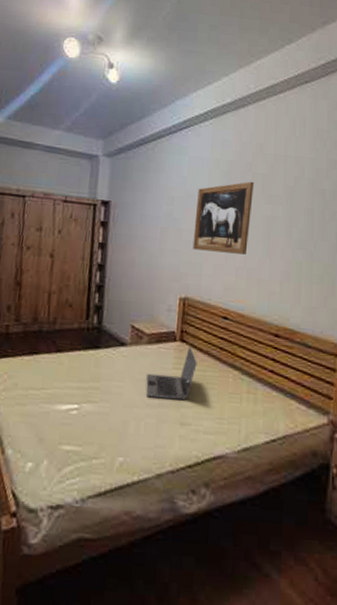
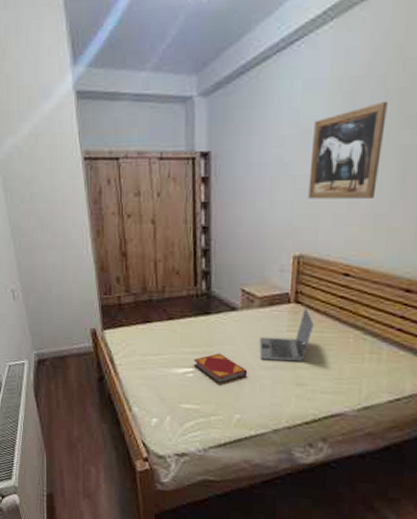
hardback book: none [78,389,134,423] -> present [193,353,248,384]

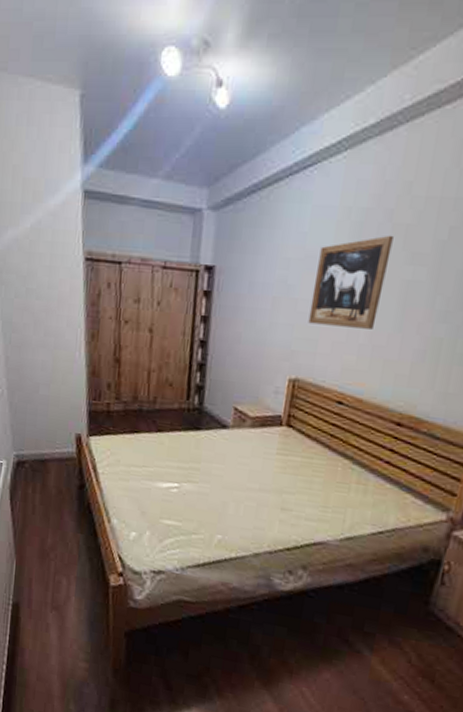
hardback book: present [193,353,248,384] -> none [178,470,234,503]
laptop: present [259,307,314,362] -> none [247,431,304,487]

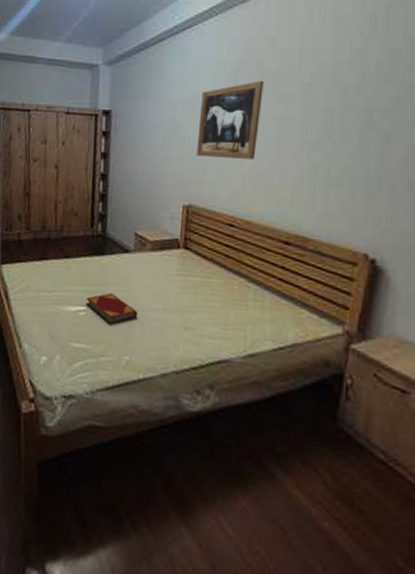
hardback book: none [178,470,234,503] -> present [85,293,138,325]

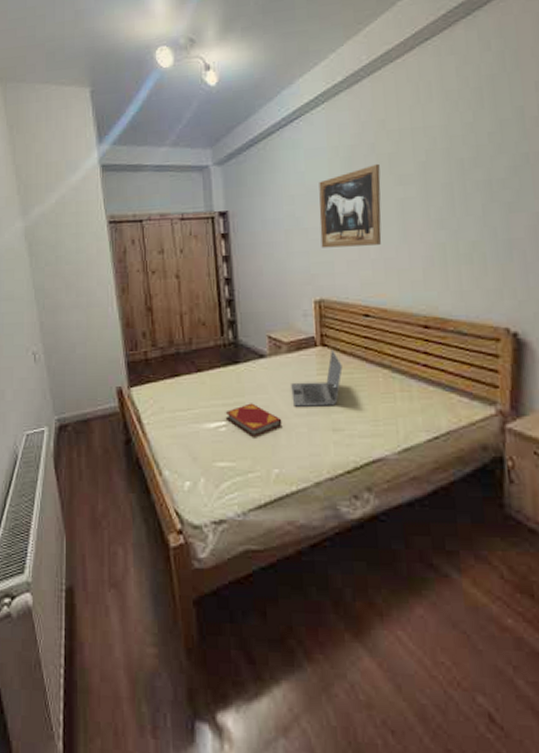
laptop: none [150,253,202,306] -> present [291,349,343,407]

